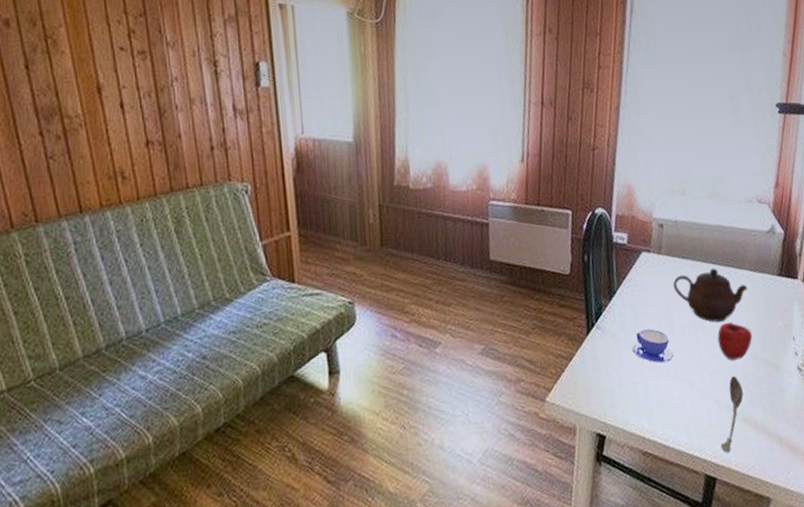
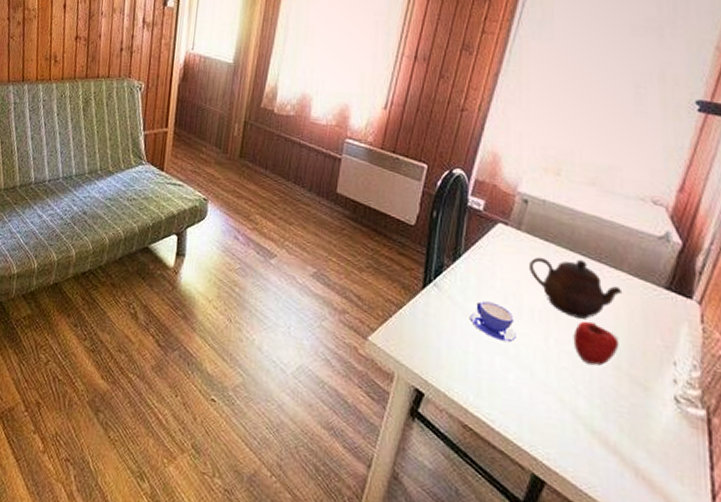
soupspoon: present [720,376,743,453] -> none [557,380,596,461]

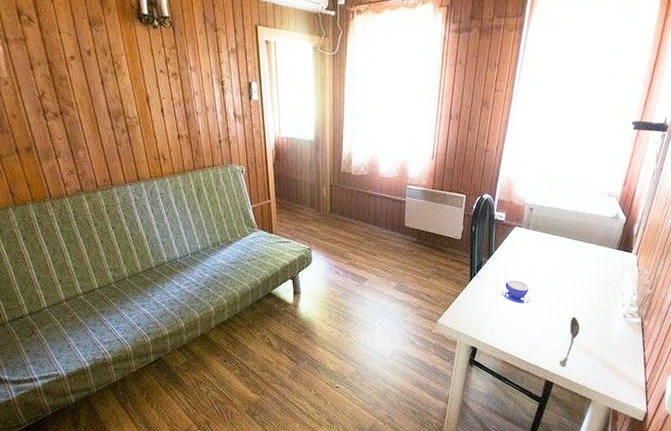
teapot: present [529,257,623,319] -> none [536,242,593,279]
soupspoon: none [557,380,596,461] -> present [559,316,580,367]
apple: present [573,322,619,366] -> none [565,280,592,306]

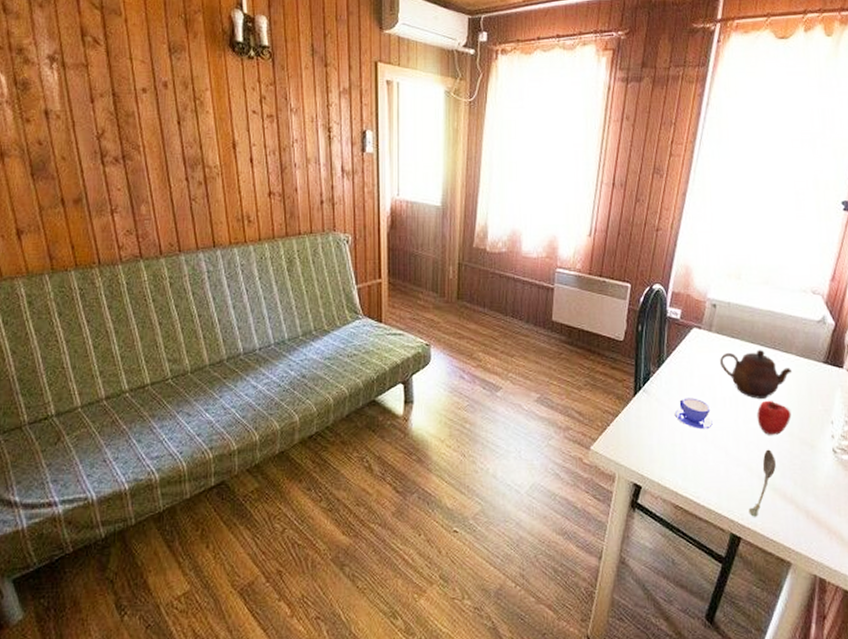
teapot: none [536,242,593,279] -> present [720,350,793,399]
apple: none [565,280,592,306] -> present [757,401,792,435]

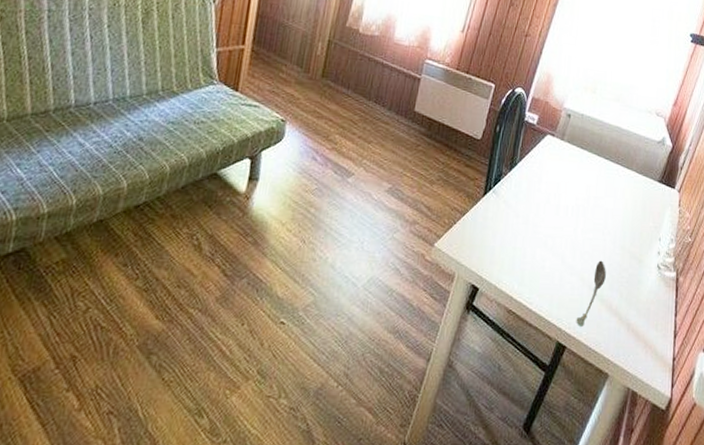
teacup: present [675,398,713,430] -> none [520,202,554,236]
teapot: present [720,350,793,399] -> none [567,162,631,211]
apple: present [757,401,792,435] -> none [594,213,625,247]

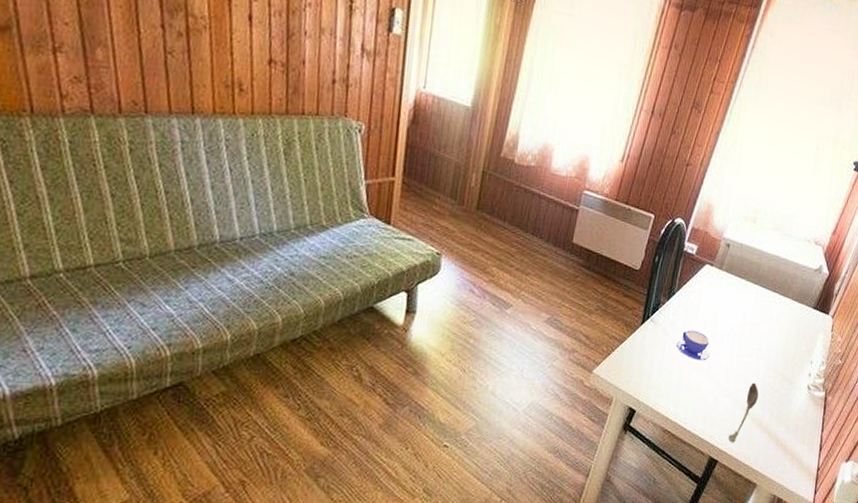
teacup: none [520,202,554,236] -> present [677,330,710,361]

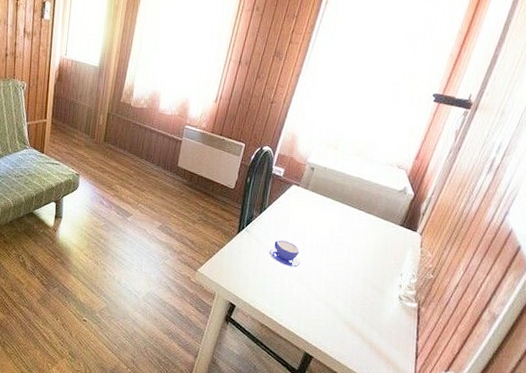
soupspoon: present [728,382,759,443] -> none [321,289,349,342]

